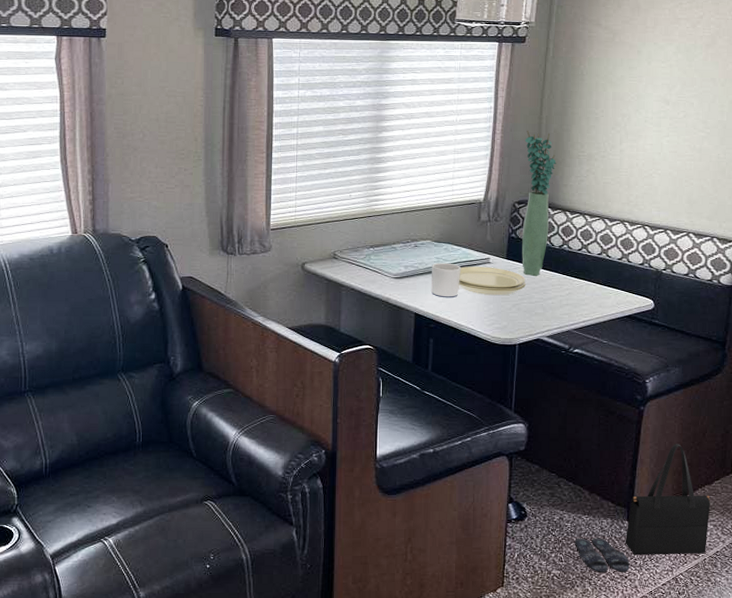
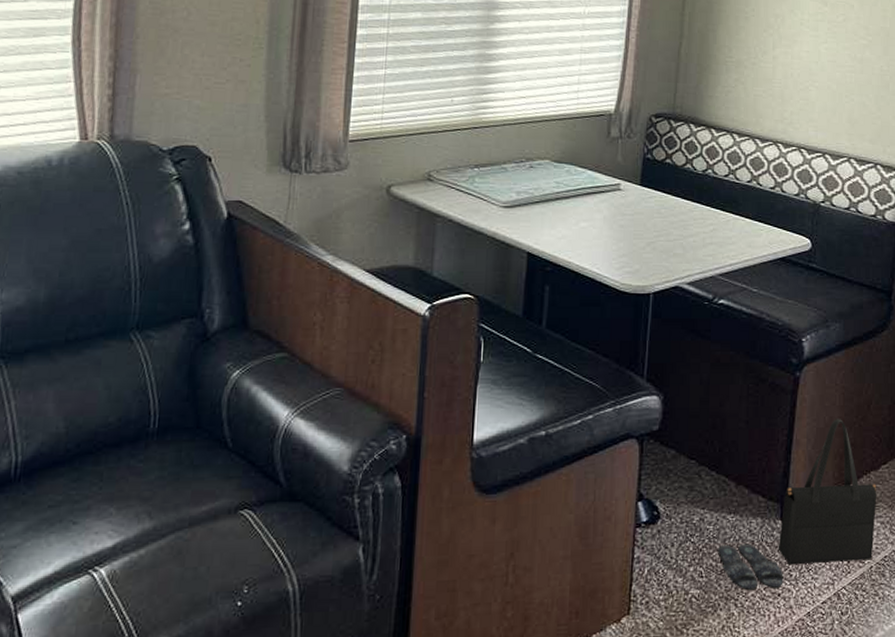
mug: present [430,263,462,297] -> none [548,188,586,233]
plate: present [459,266,526,296] -> none [583,193,663,232]
vase: present [522,130,556,276] -> none [658,28,700,207]

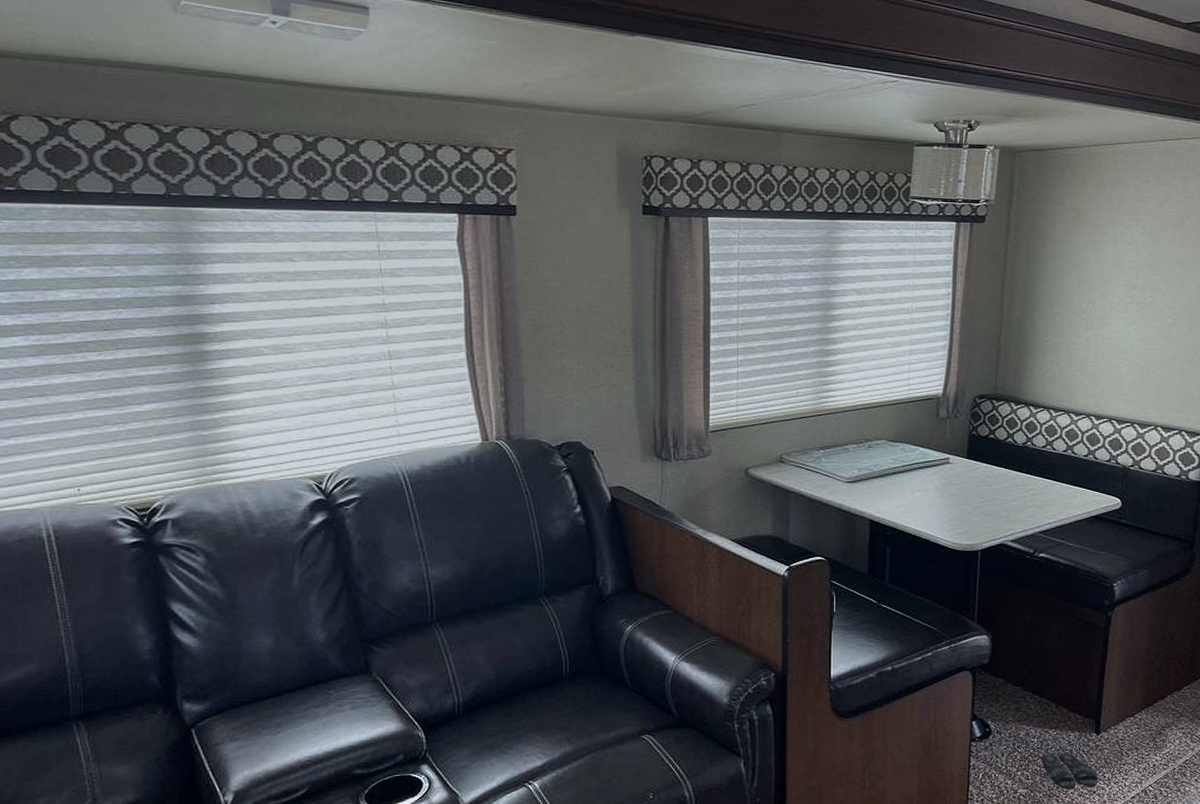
tote bag: present [778,419,877,564] -> none [1093,650,1180,768]

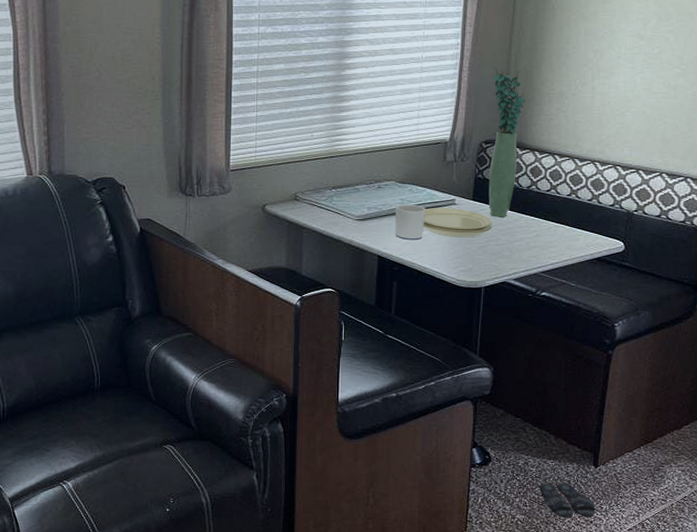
mug: none [886,464,919,502] -> present [394,204,426,240]
plate: none [917,467,988,499] -> present [424,208,492,238]
vase: none [983,318,1019,476] -> present [488,67,525,217]

